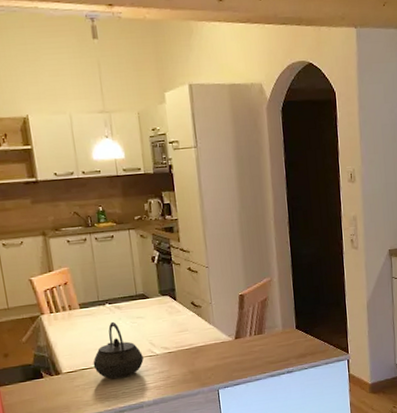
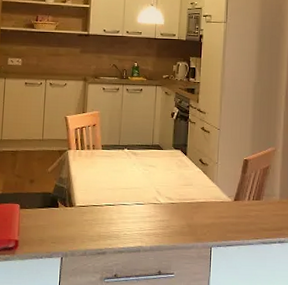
kettle: present [93,321,144,380] -> none [103,166,148,220]

